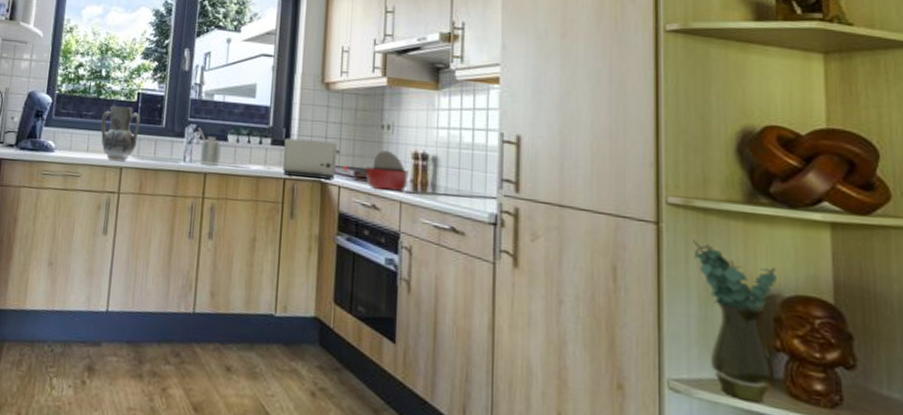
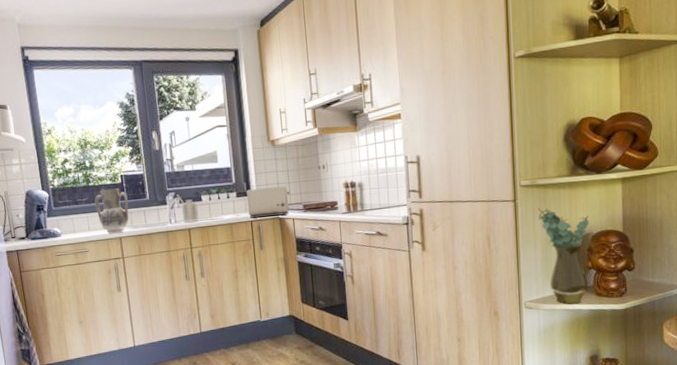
saucepan: present [343,150,409,191] -> none [294,185,343,215]

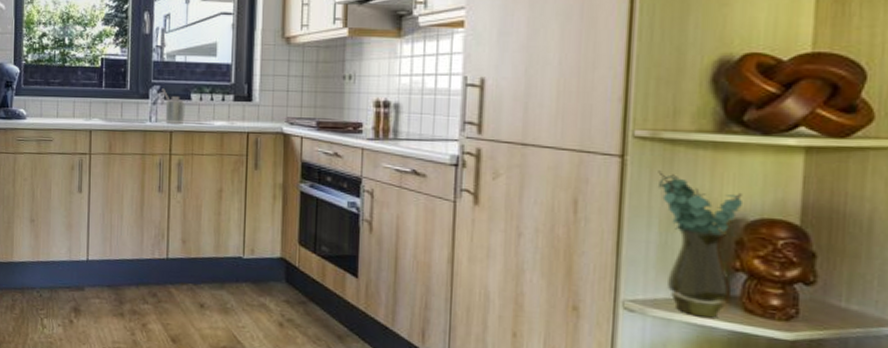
ceramic jug: present [94,188,129,233] -> none [68,72,105,124]
toaster: present [247,186,291,218] -> none [245,93,302,131]

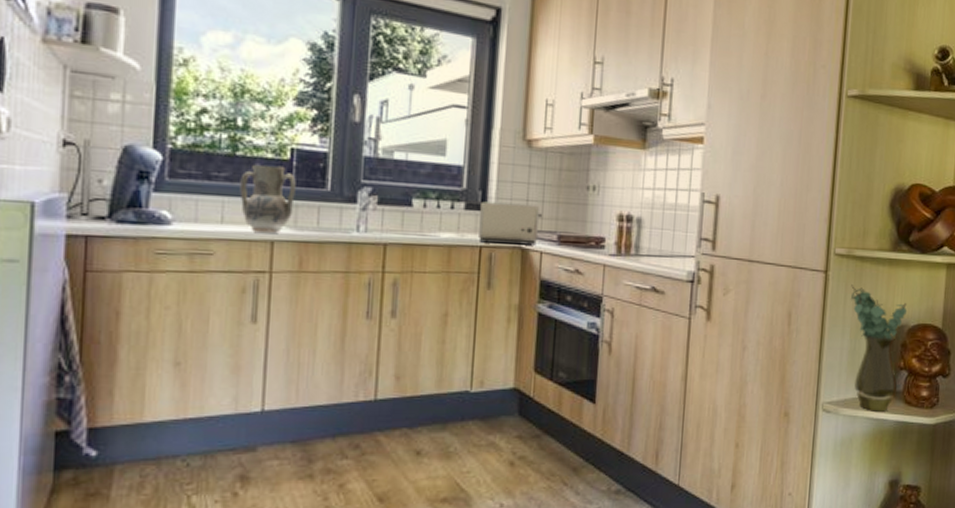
ceramic jug: none [68,72,105,124] -> present [239,165,296,233]
soap dispenser: present [162,88,184,125] -> none [374,191,403,236]
toaster: none [245,93,302,131] -> present [477,201,543,246]

